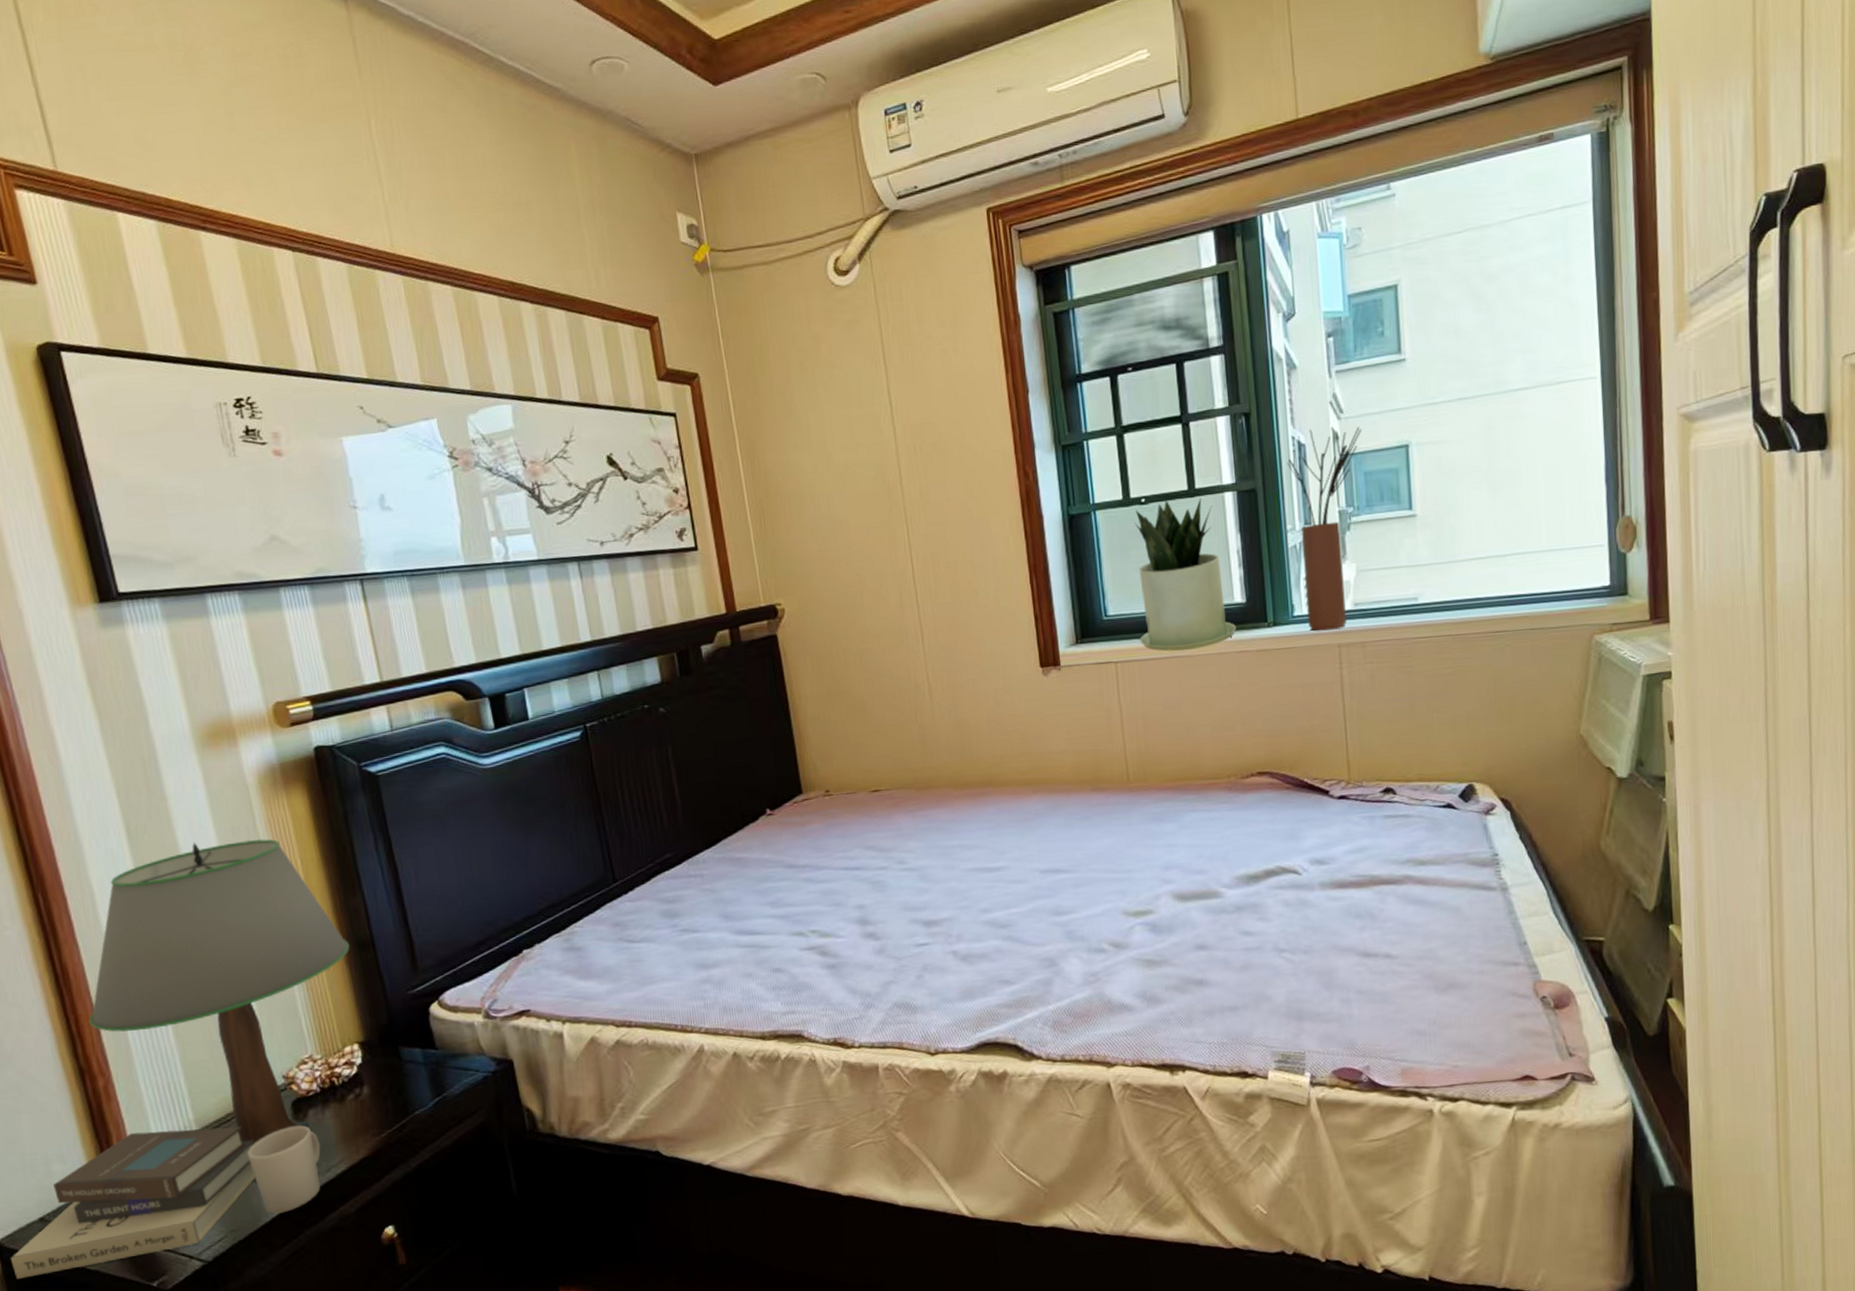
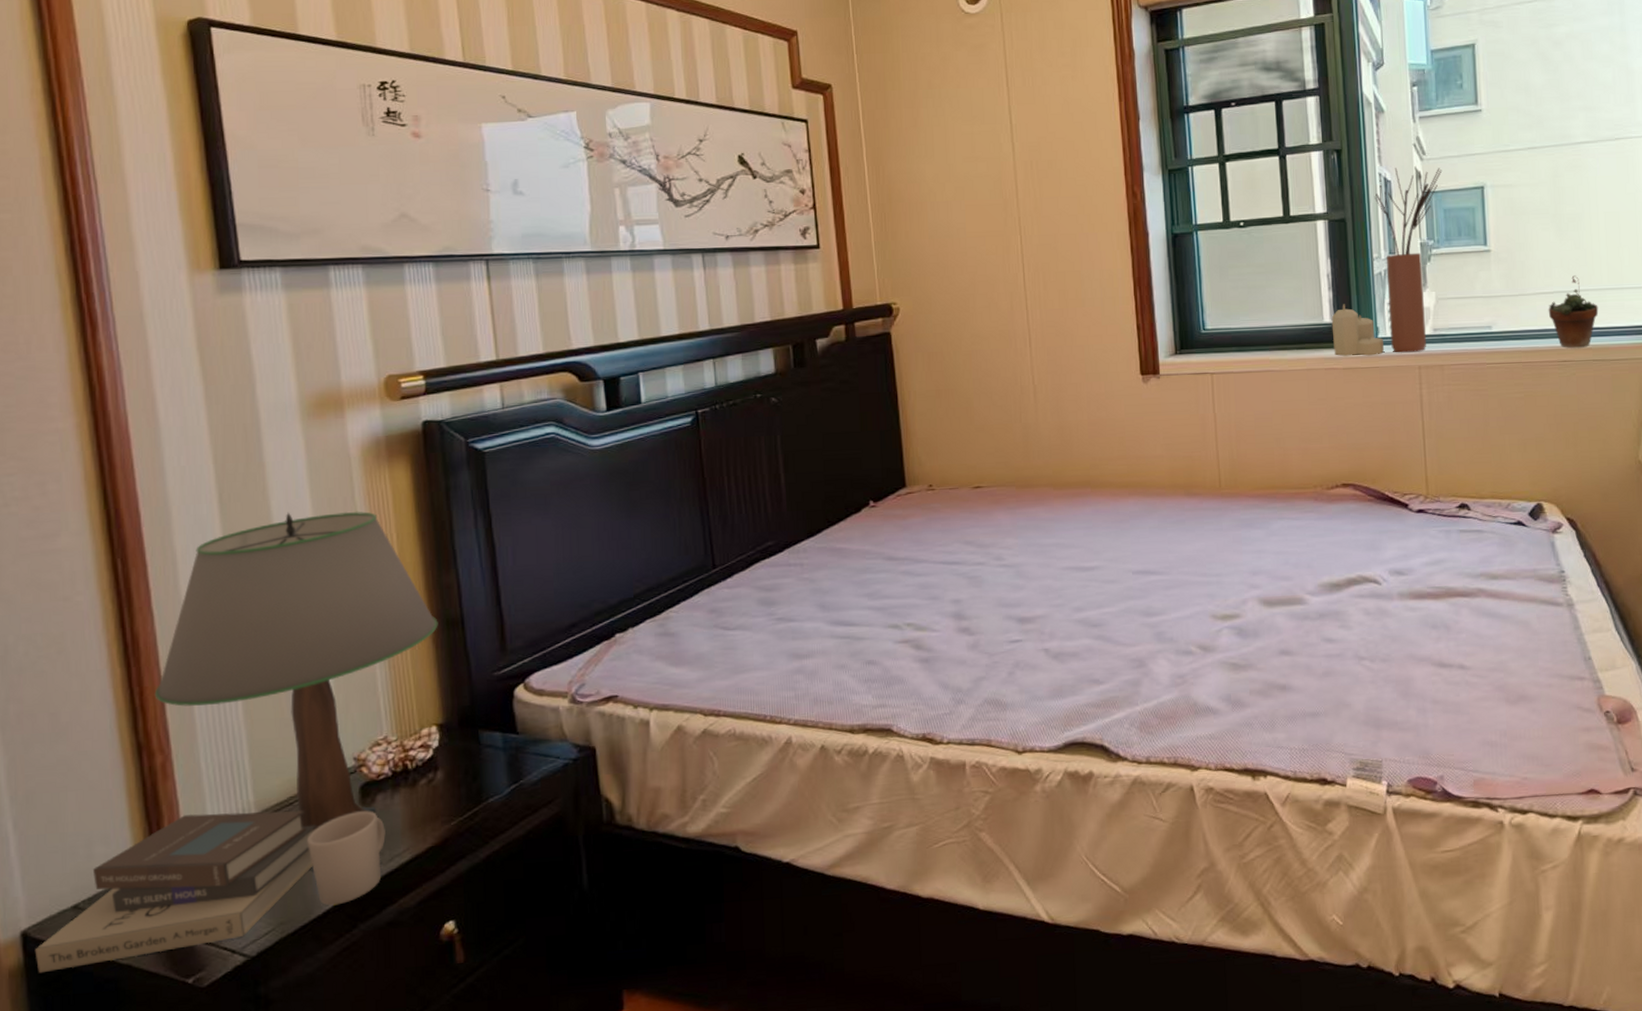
planter: present [1134,498,1236,652] -> none [1233,224,1325,366]
candle: none [1242,581,1300,638] -> present [1331,304,1384,357]
succulent plant: none [1480,537,1537,618] -> present [1548,275,1599,349]

